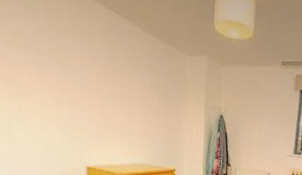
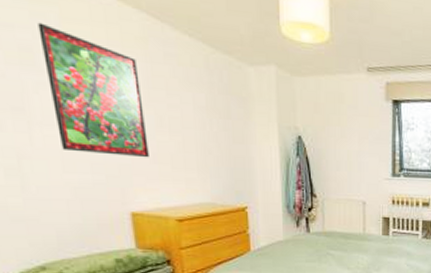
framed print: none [30,13,104,125] -> present [37,22,149,158]

